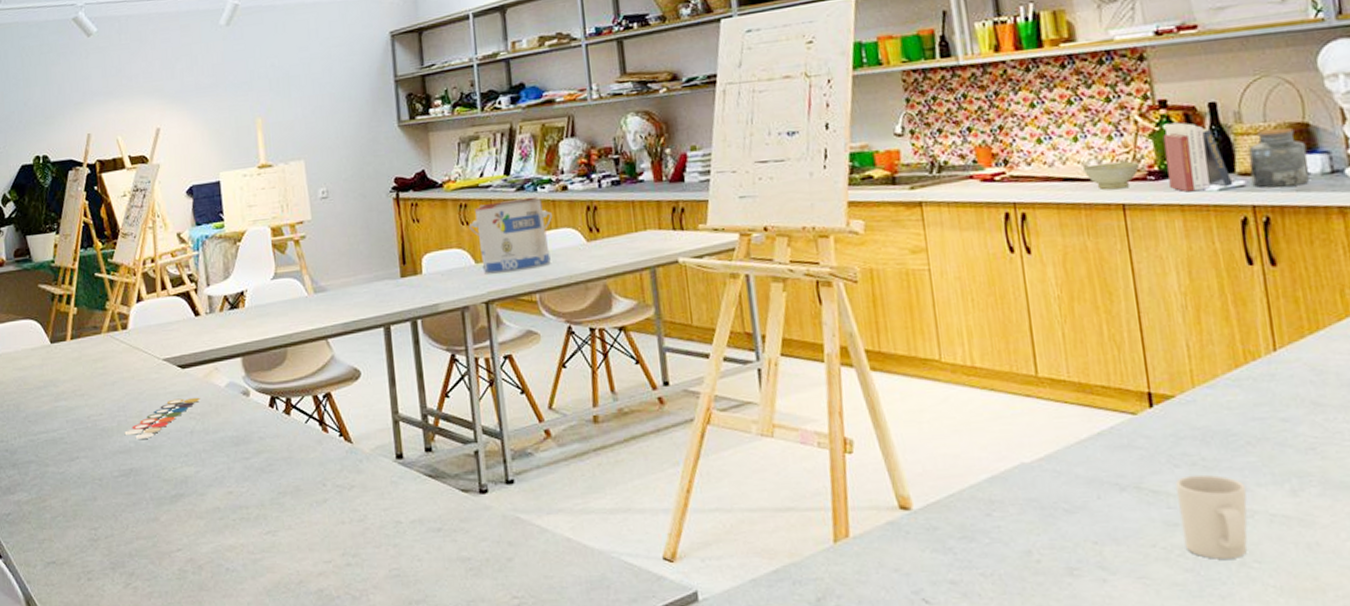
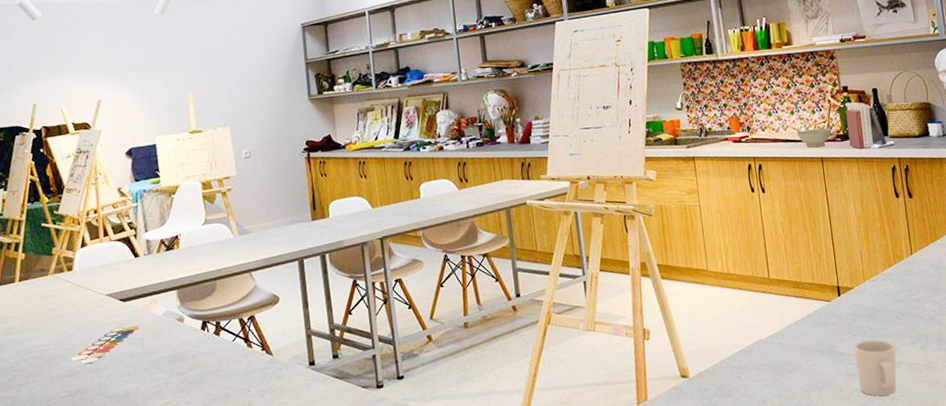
paint can: present [468,196,552,274] -> none [366,155,432,217]
jar: present [1249,128,1309,188] -> none [896,106,931,146]

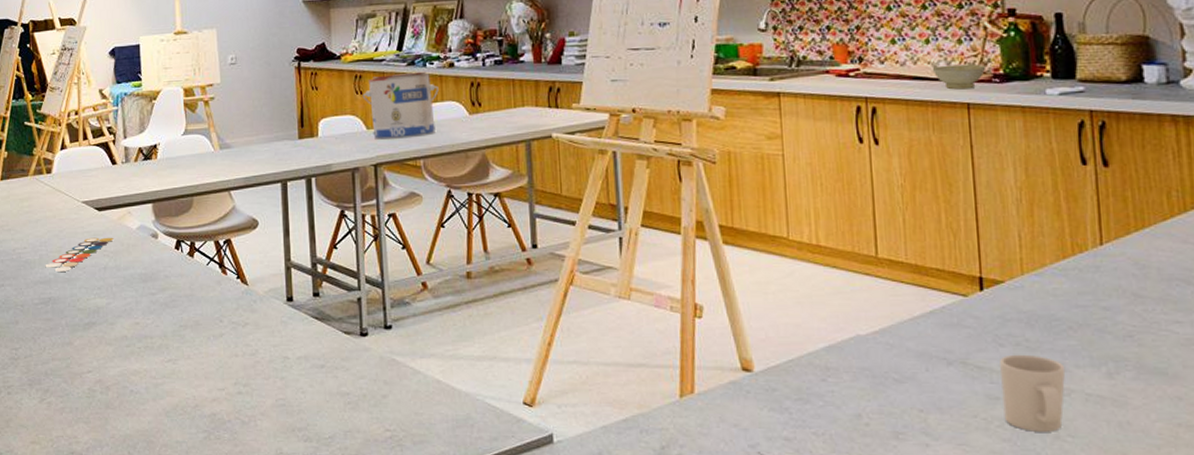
paint can: none [366,155,432,217] -> present [362,71,439,140]
books: present [845,101,887,149] -> none [1010,30,1073,95]

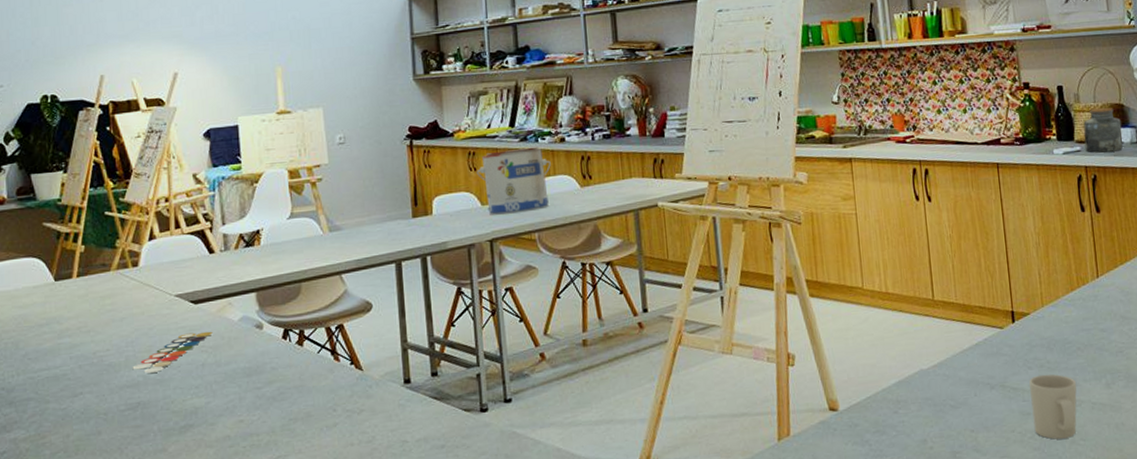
bowl: present [932,64,986,90] -> none [969,129,1010,152]
jar: none [1090,39,1146,95] -> present [1083,107,1123,153]

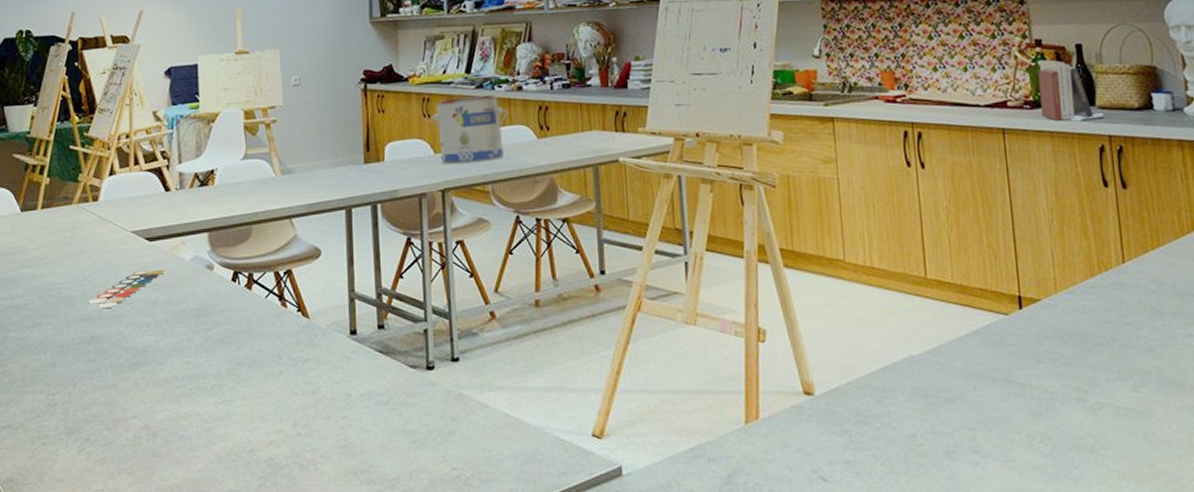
books: none [1026,100,1073,155] -> present [1037,59,1094,121]
mug: present [1029,374,1077,440] -> none [1039,370,1098,446]
jar: present [1083,107,1123,153] -> none [1107,69,1155,121]

